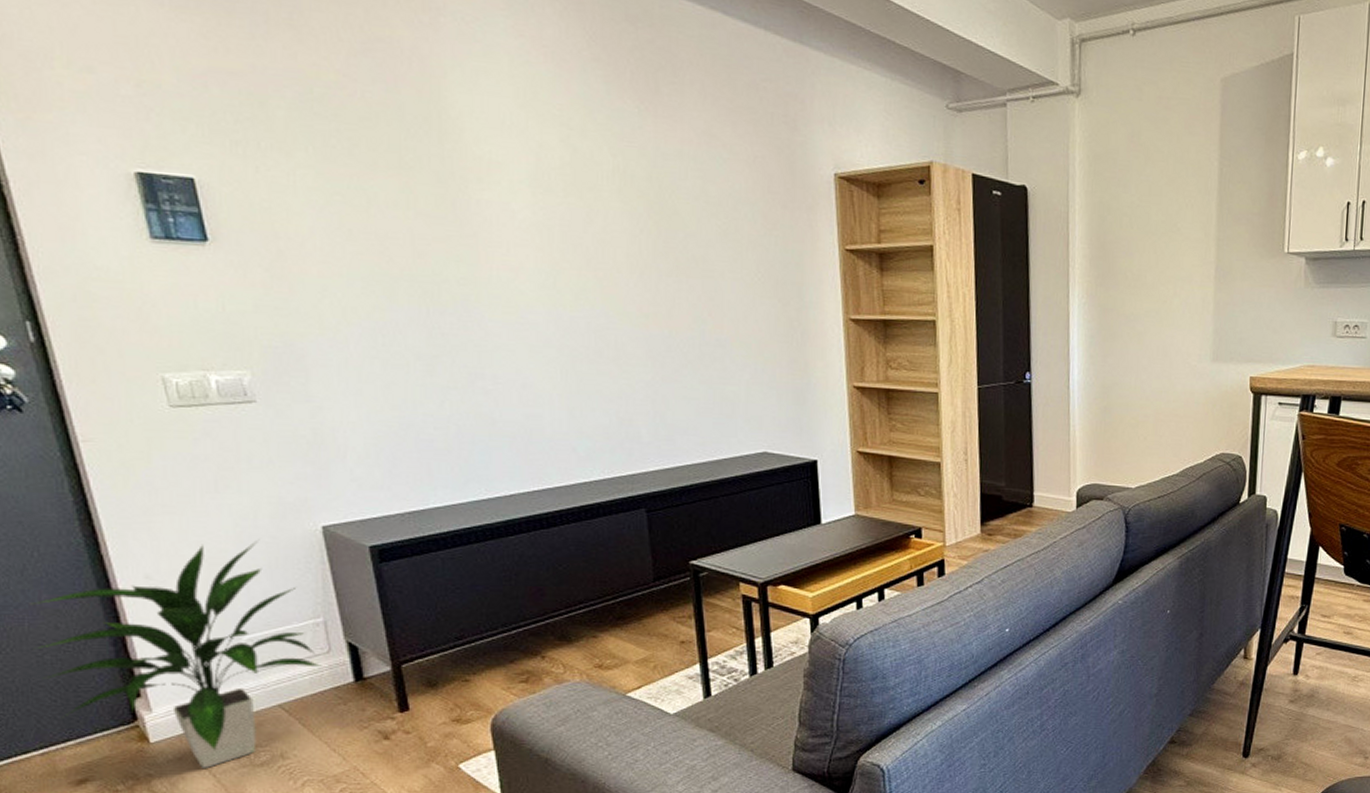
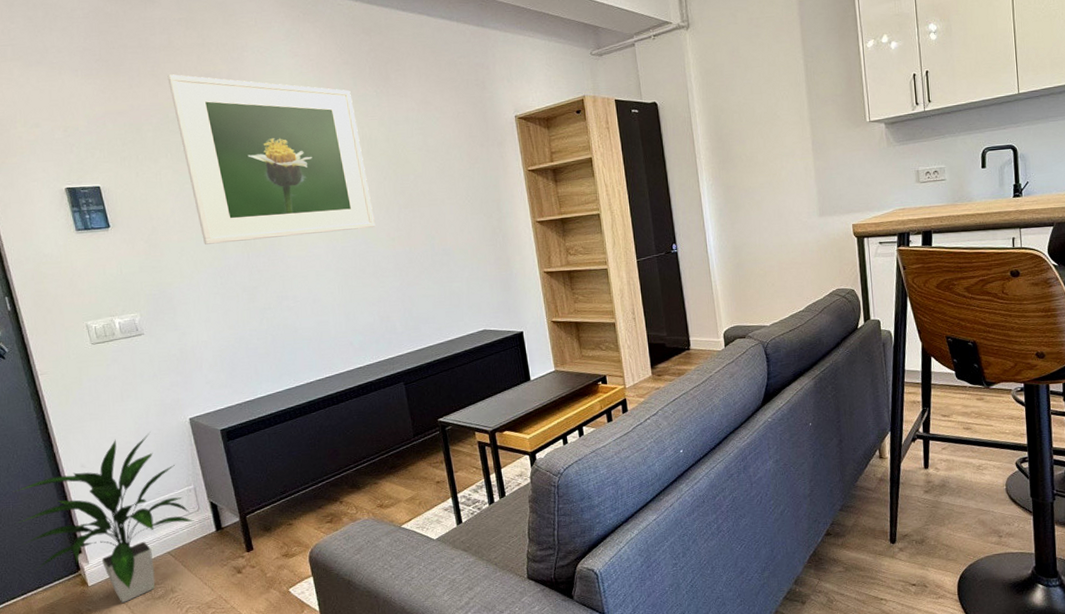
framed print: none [314,29,623,297] -> present [167,74,376,245]

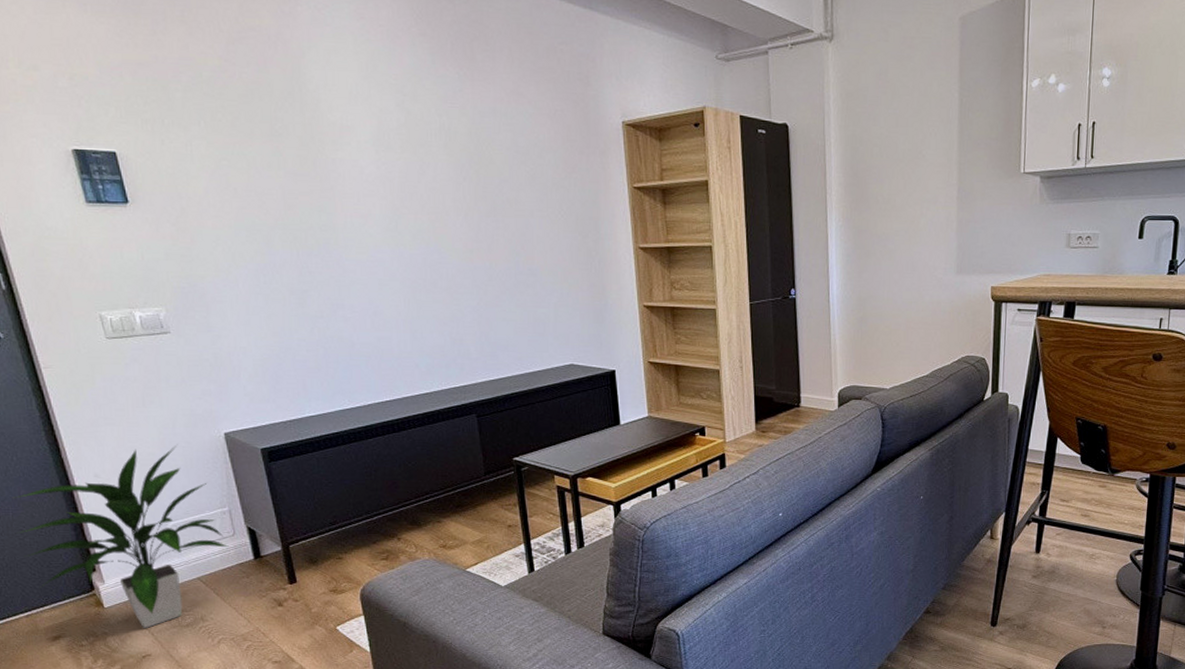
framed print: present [167,74,376,245] -> none [201,23,451,236]

